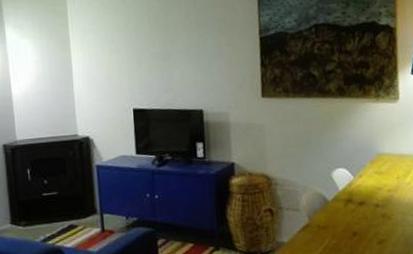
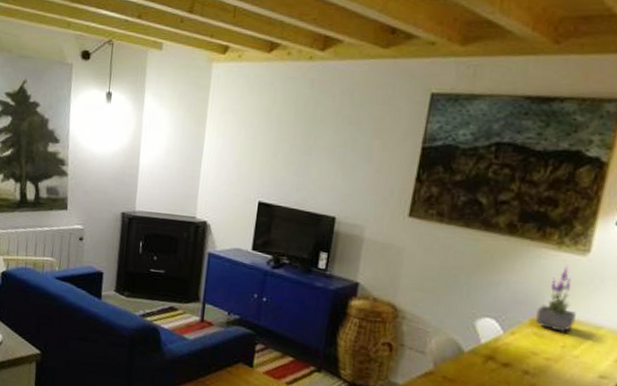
potted plant: none [372,112,402,167] -> present [535,265,577,333]

